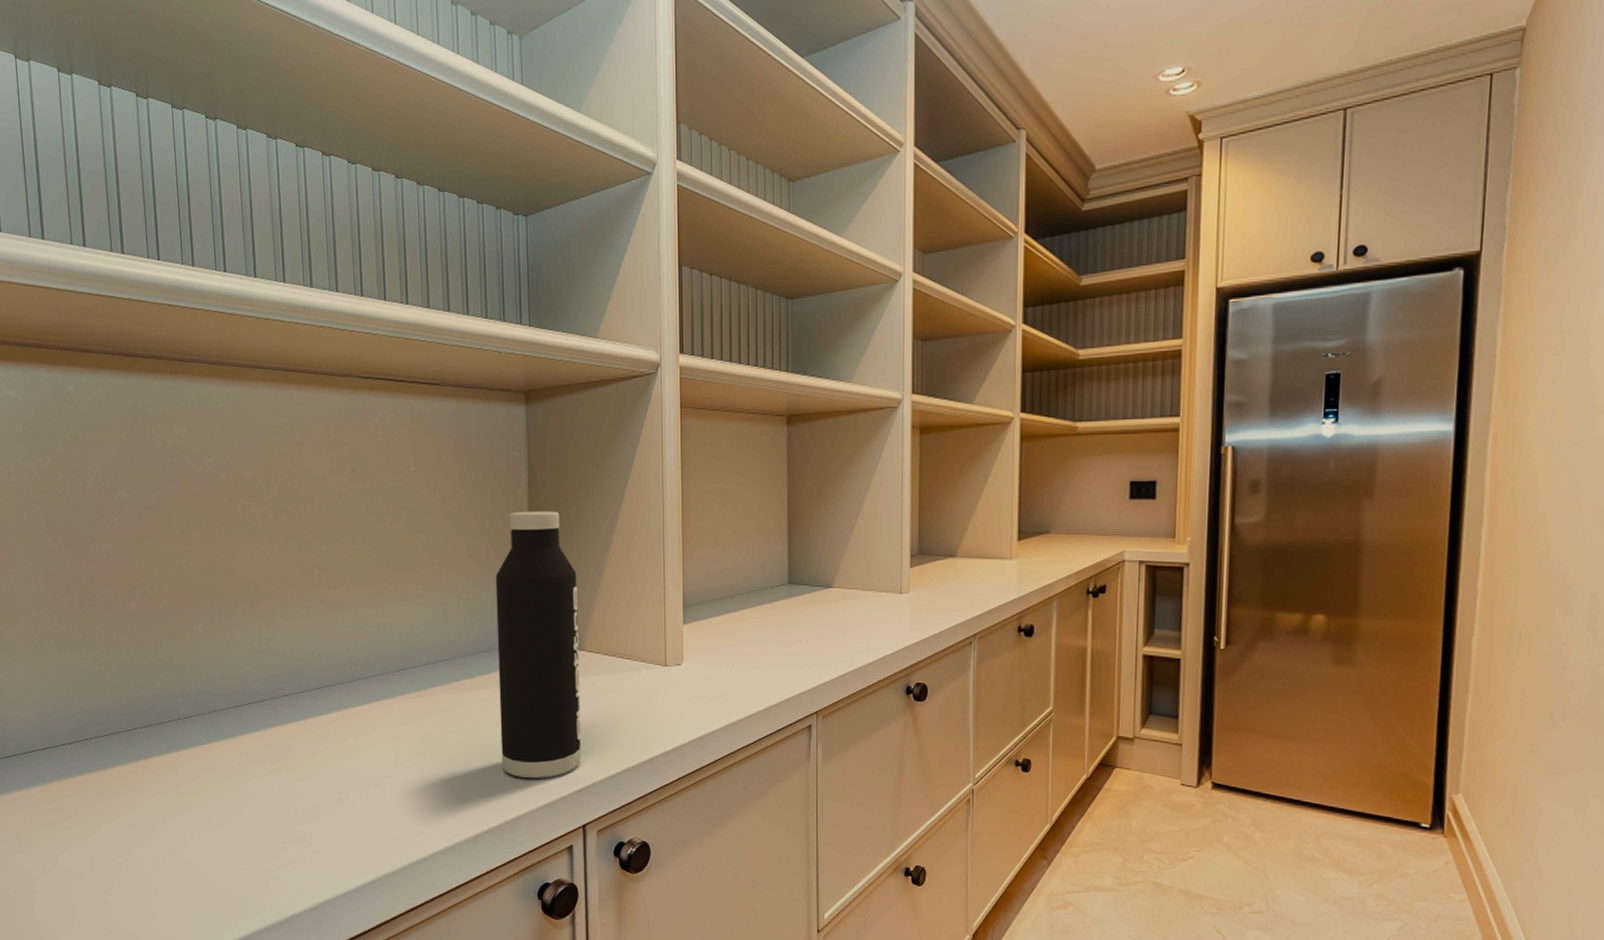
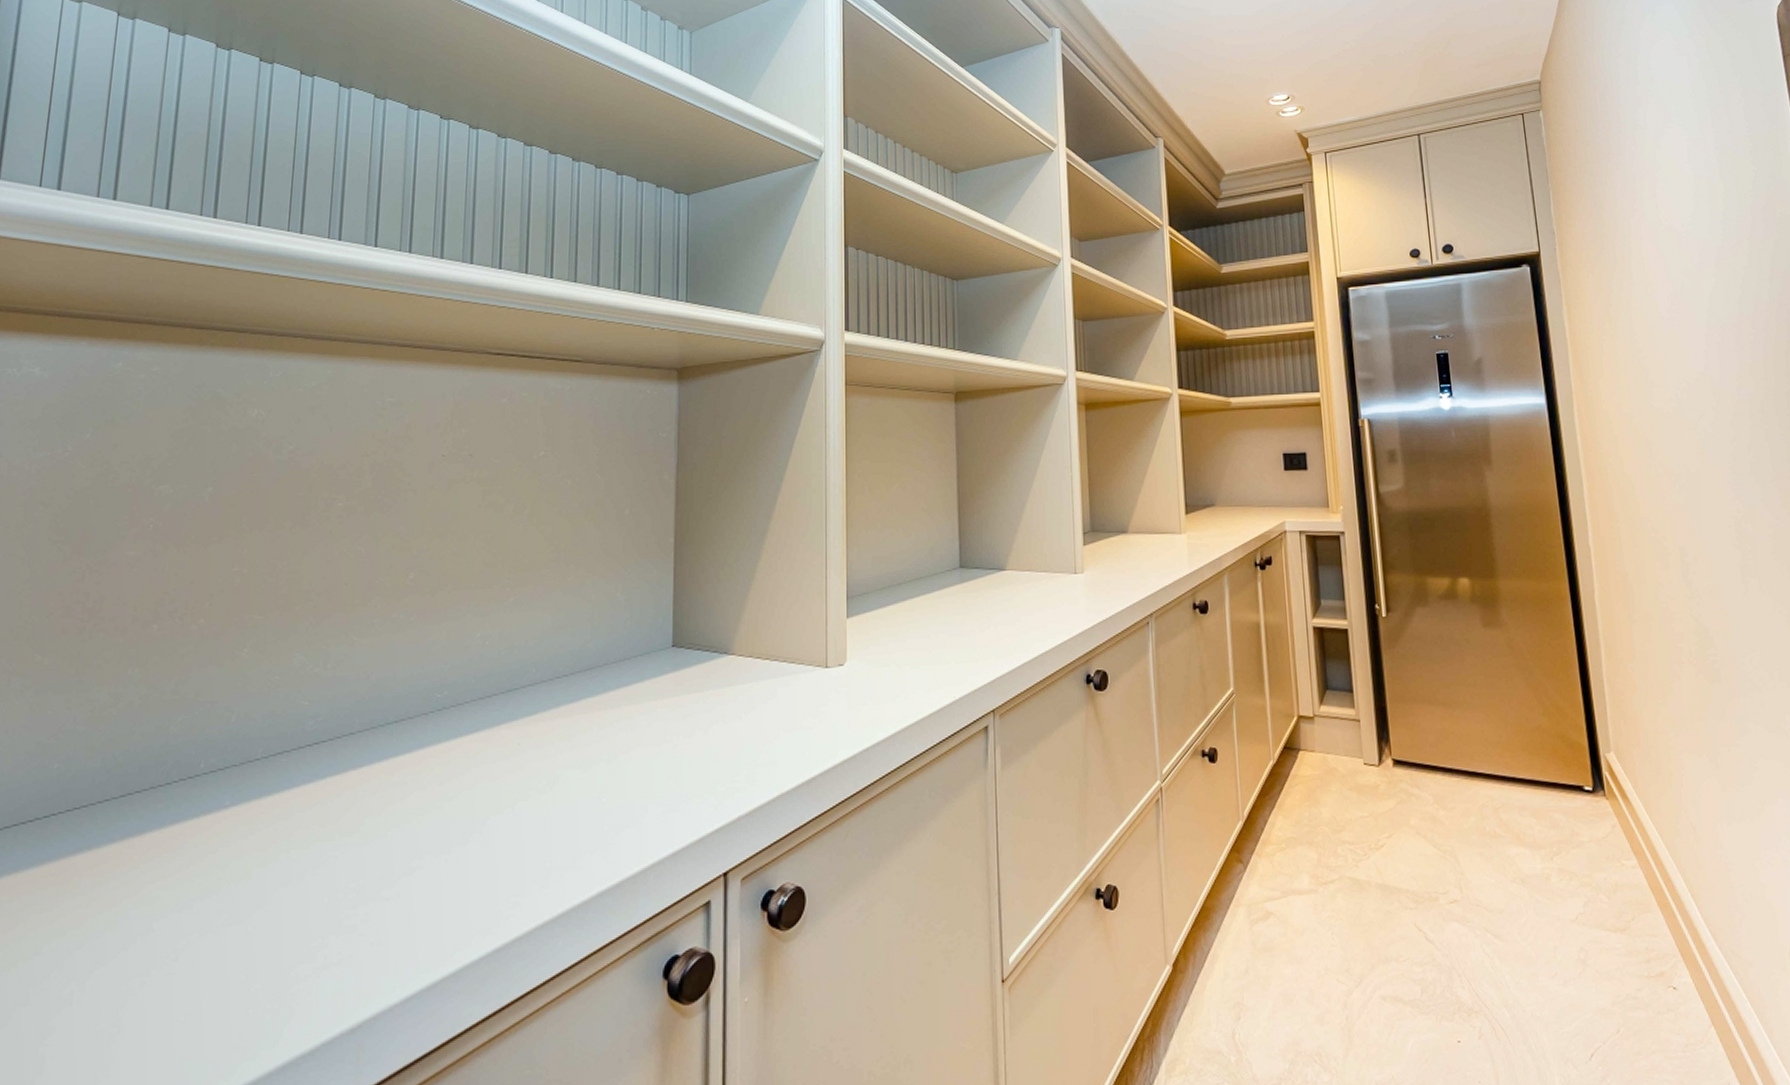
water bottle: present [495,511,582,779] -> none [627,496,728,819]

